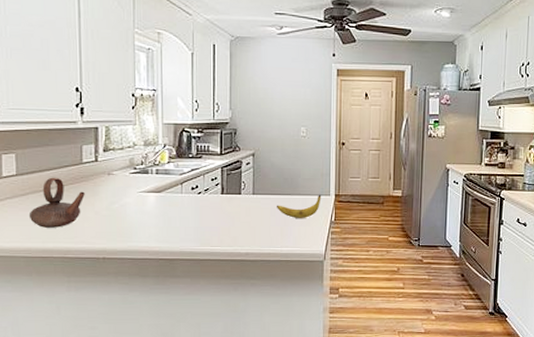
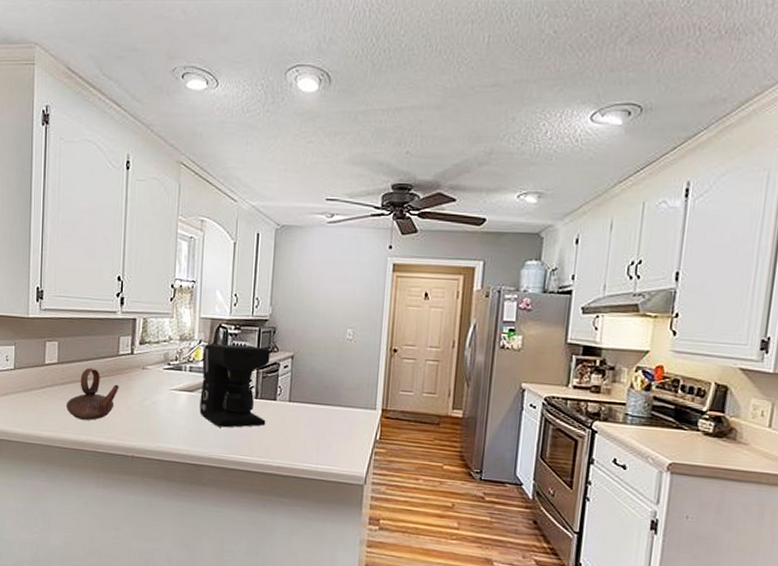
coffee maker: none [168,146,233,223] -> present [199,343,270,428]
banana: present [277,194,322,218] -> none [314,407,366,434]

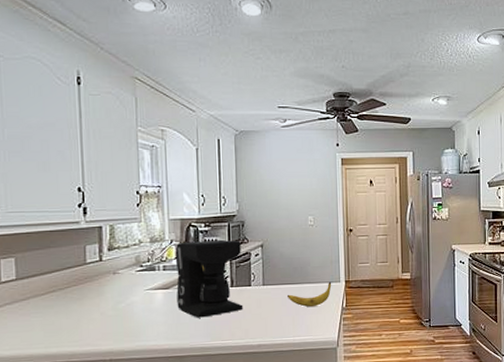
teapot: present [65,367,119,421] -> none [29,279,89,333]
banana: none [314,407,366,434] -> present [288,281,332,307]

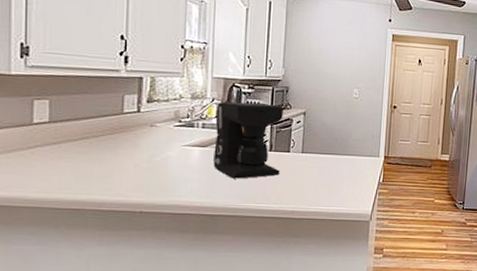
banana: present [288,281,332,307] -> none [325,155,371,178]

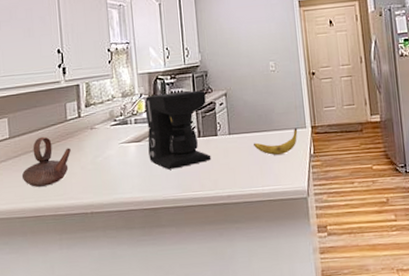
teapot: none [60,126,124,179] -> present [21,136,71,187]
banana: none [325,155,371,178] -> present [254,127,298,155]

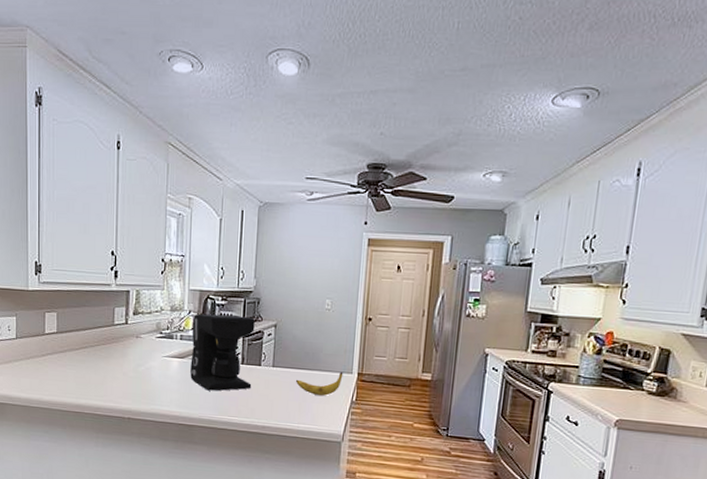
teapot: present [21,136,71,187] -> none [65,336,115,386]

